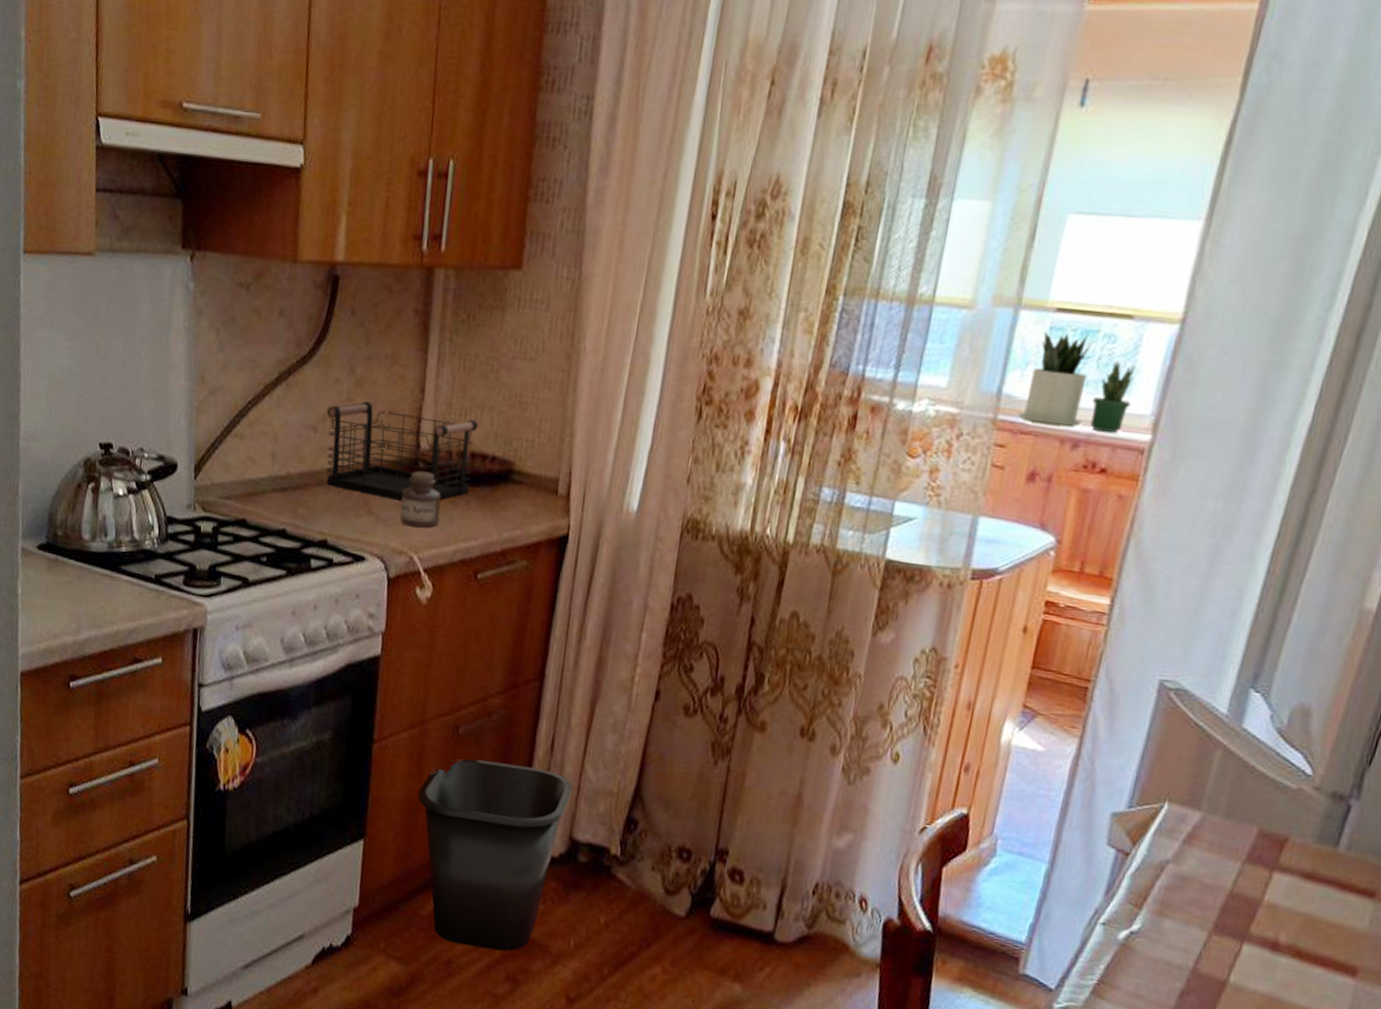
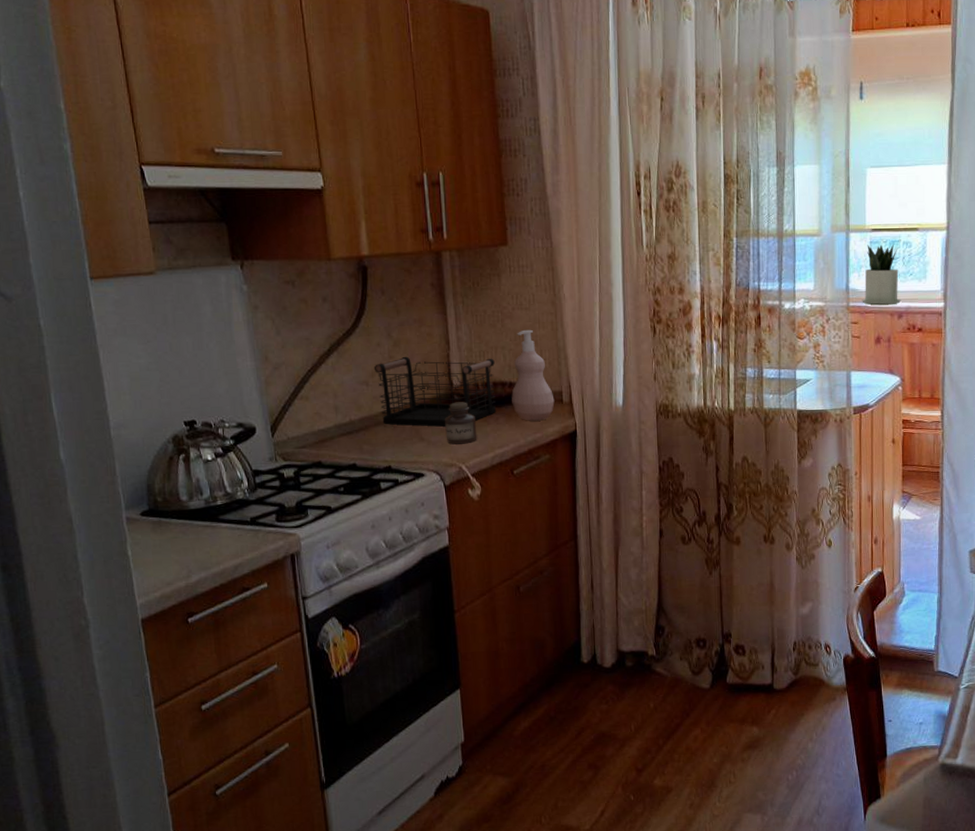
waste bin: present [418,758,573,952] -> none [496,604,613,751]
soap bottle: none [490,387,547,514] -> present [511,329,555,421]
planter: present [1089,361,1137,433] -> none [905,258,928,305]

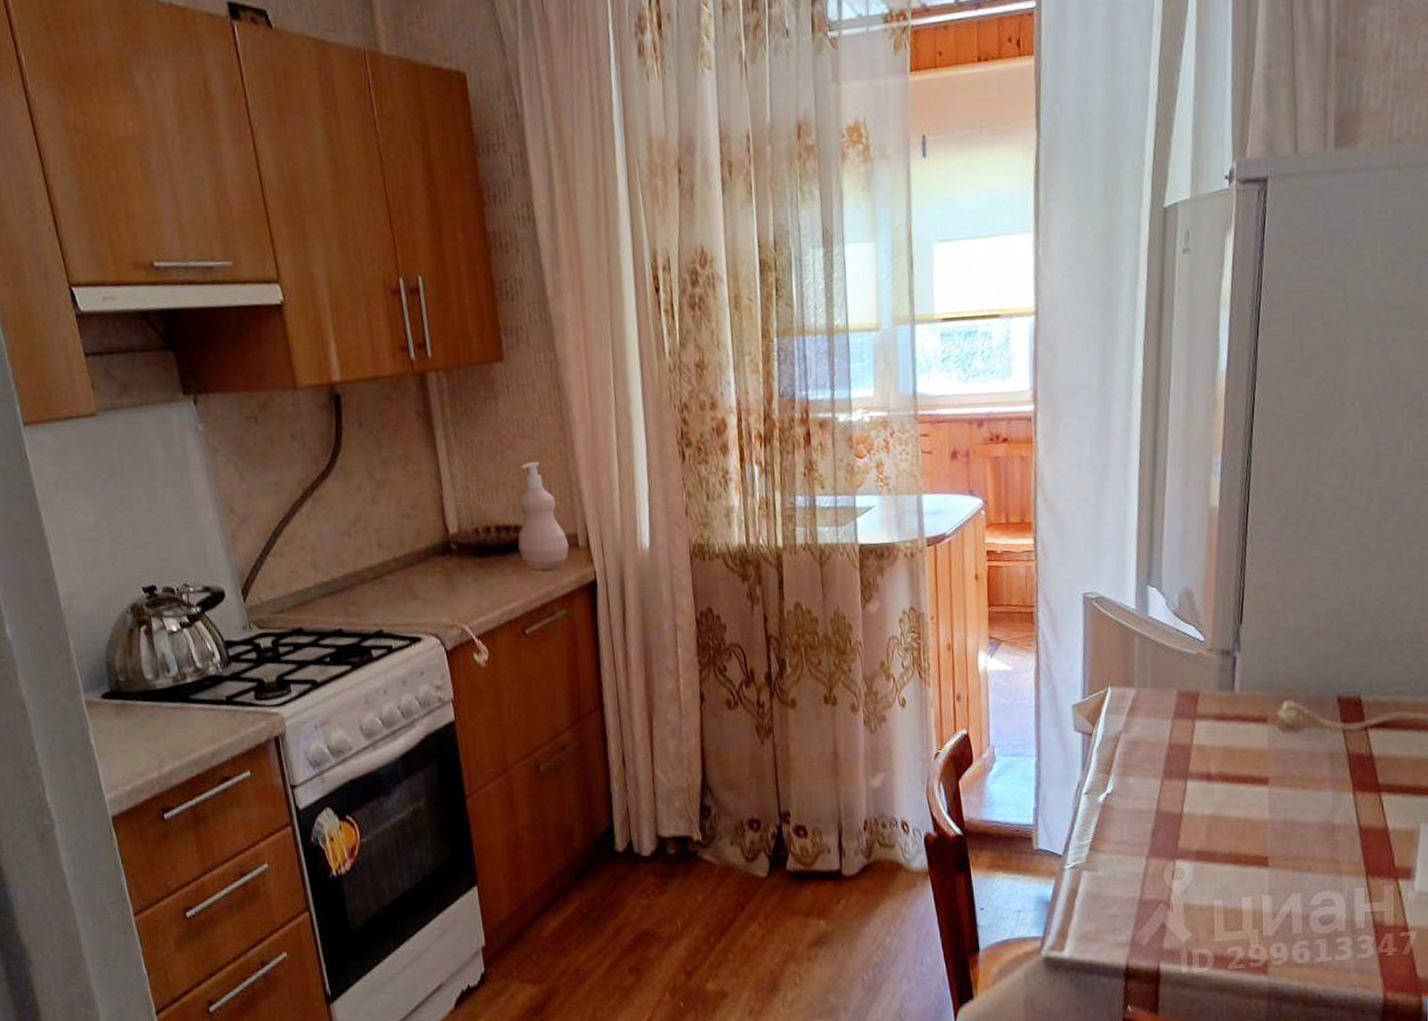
dish rack: present [375,357,496,427] -> none [357,498,501,582]
jar: present [445,402,477,445] -> none [442,551,481,602]
planter: present [862,244,902,305] -> none [933,336,982,412]

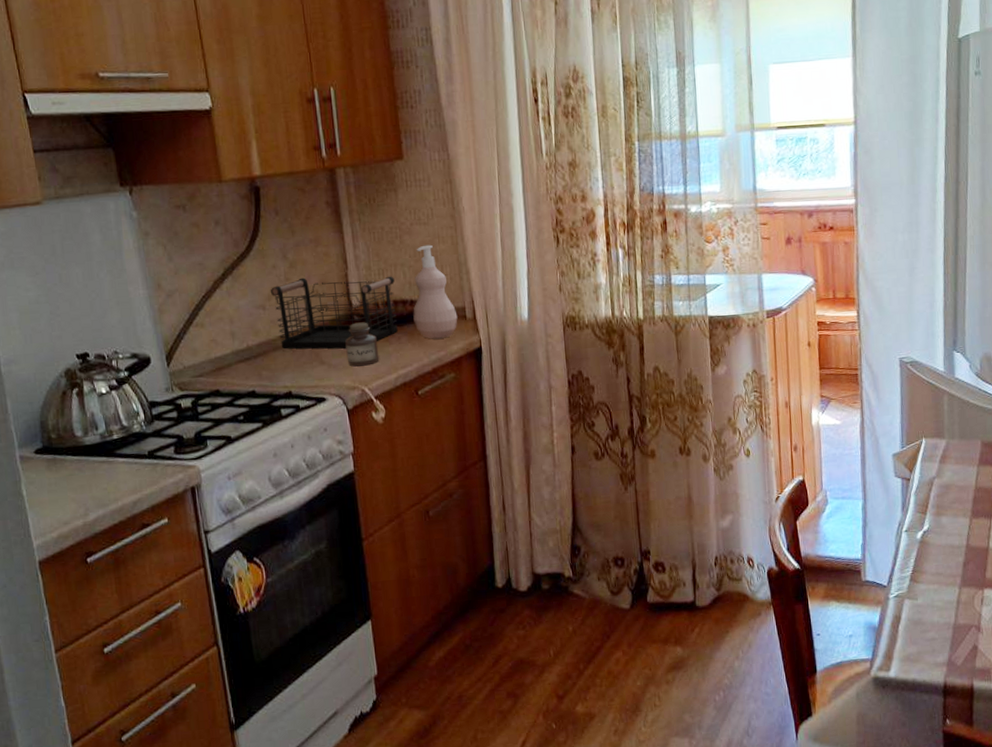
dish rack: none [357,498,501,582] -> present [271,276,398,349]
jar: none [442,551,481,602] -> present [345,322,380,367]

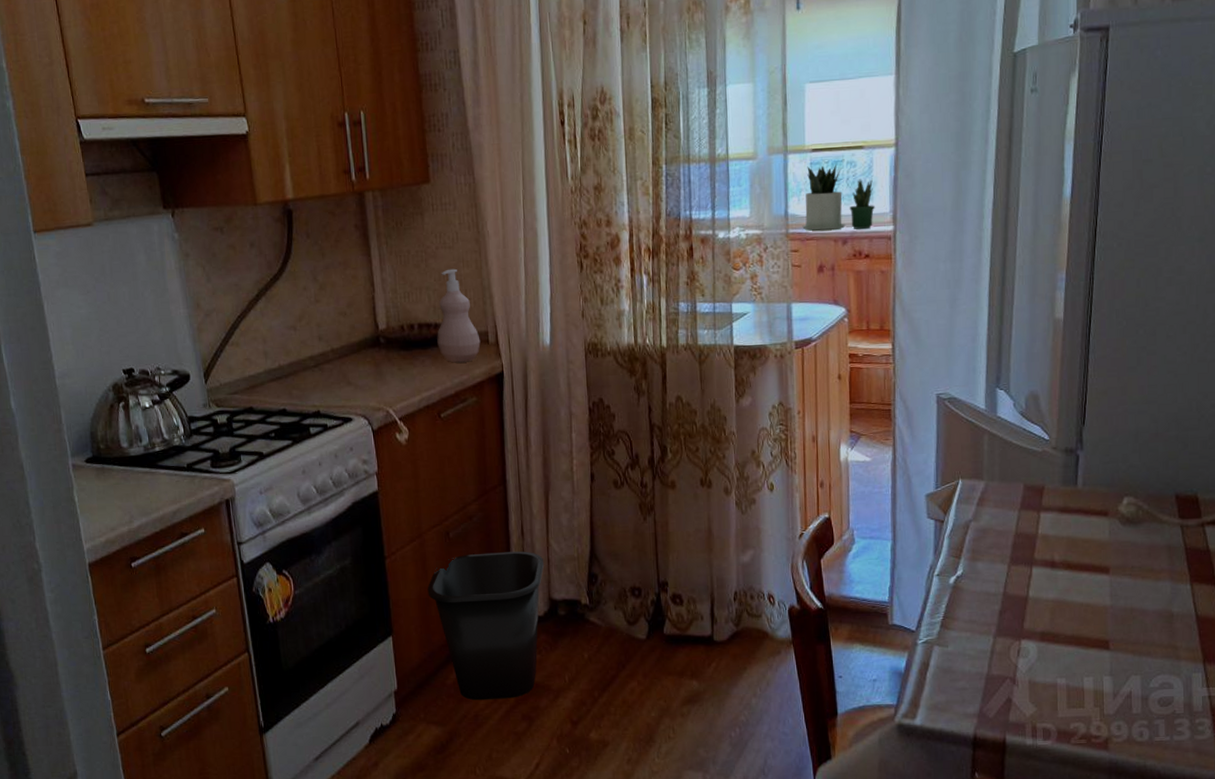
dish rack: present [271,276,398,349] -> none [302,299,422,370]
jar: present [345,322,380,367] -> none [371,344,404,388]
waste bin: none [407,526,527,681] -> present [427,551,545,701]
planter: none [770,141,811,205] -> present [802,164,846,231]
planter: none [813,154,837,203] -> present [849,178,875,229]

